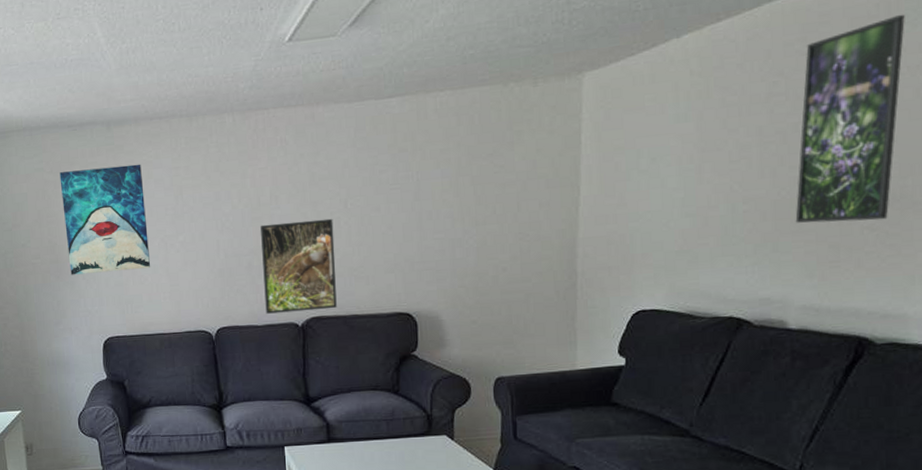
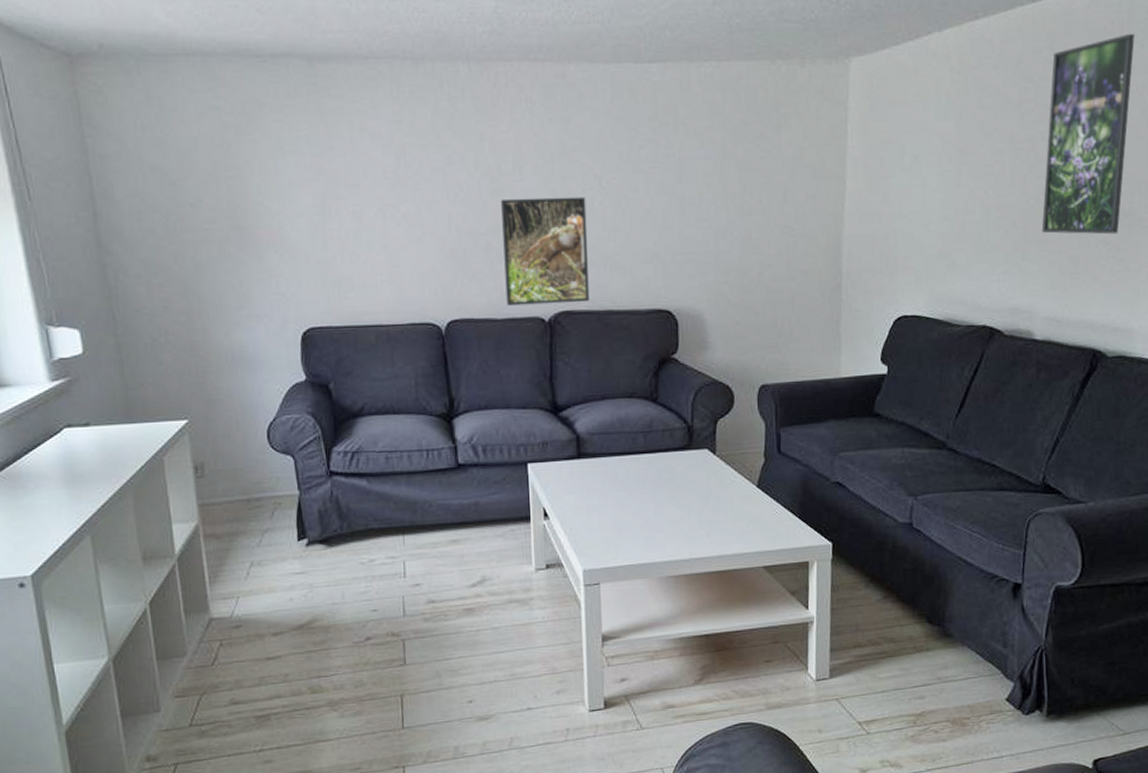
wall art: present [59,164,151,275] -> none [243,112,365,247]

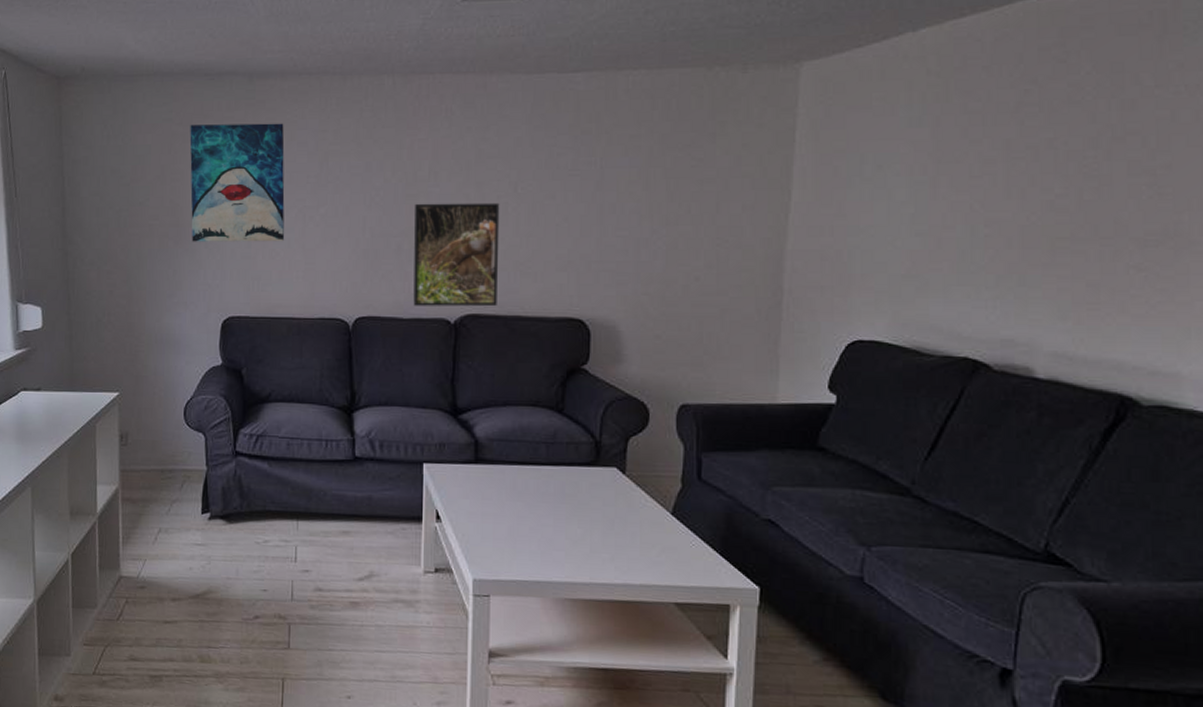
wall art: none [243,112,365,247] -> present [189,123,285,242]
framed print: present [1041,33,1135,235] -> none [1047,25,1183,259]

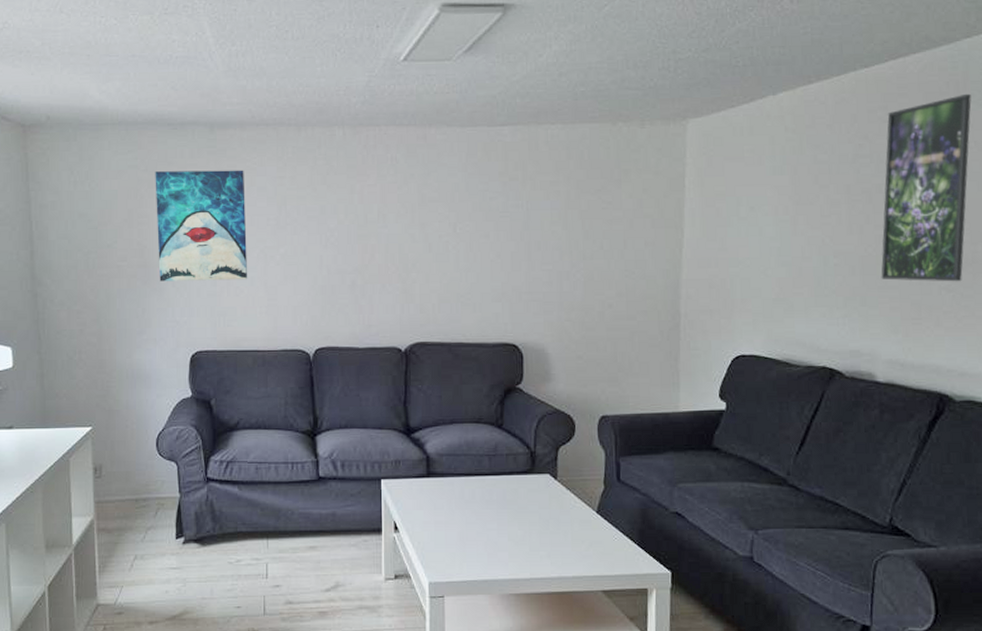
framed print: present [413,202,500,307] -> none [366,241,442,336]
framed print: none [1047,25,1183,259] -> present [881,93,972,282]

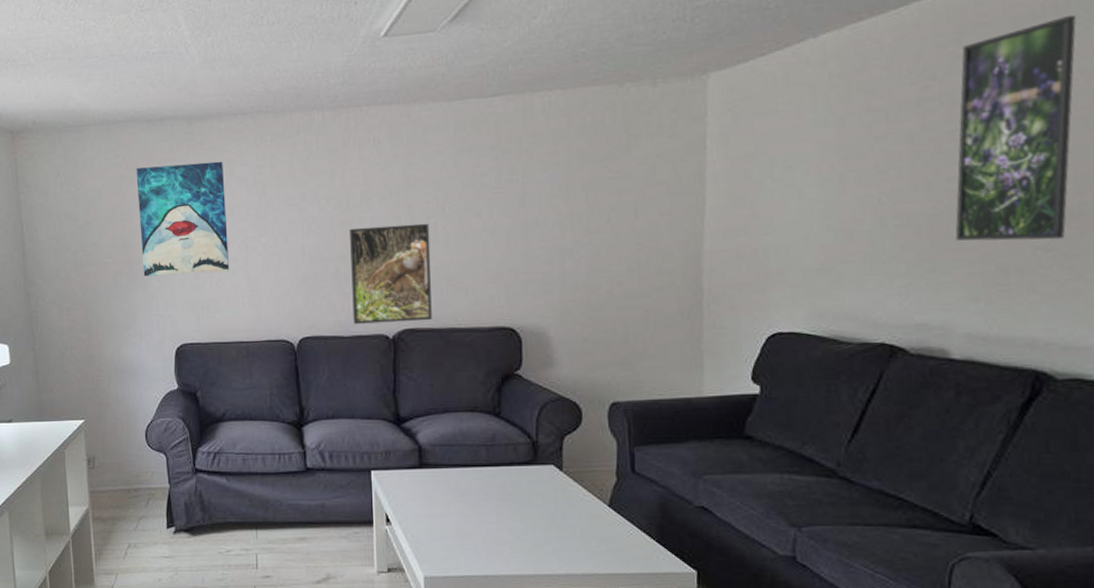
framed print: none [366,241,442,336] -> present [350,223,432,324]

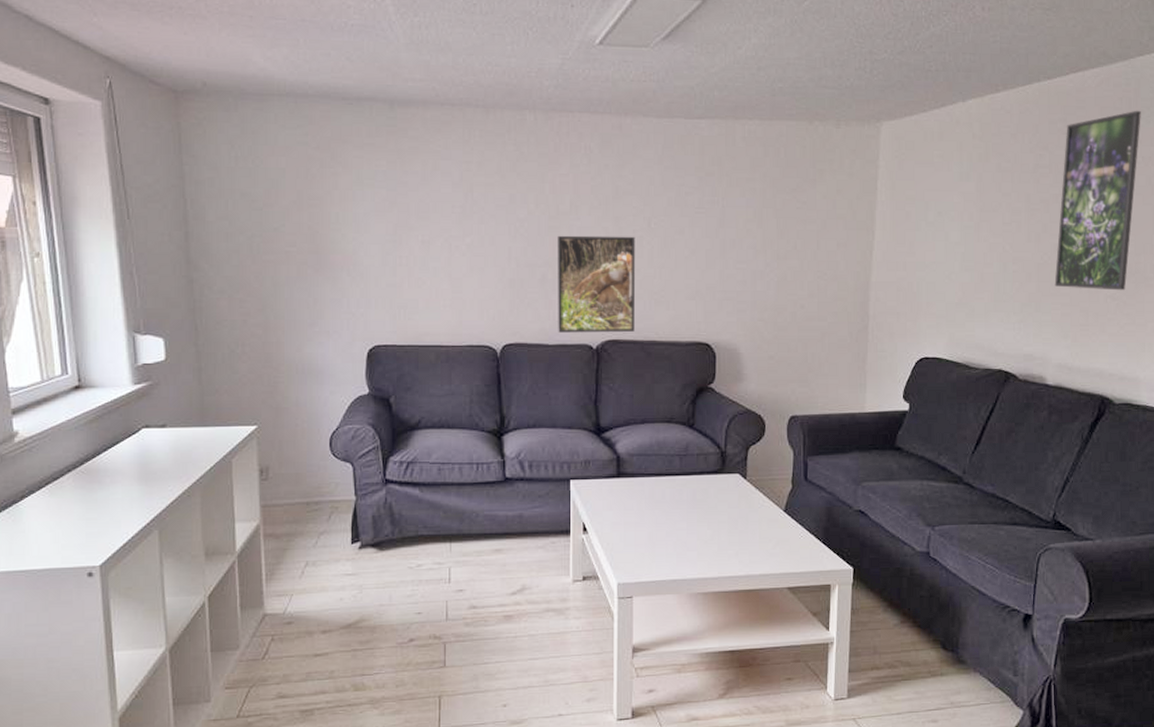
wall art: present [136,161,230,277] -> none [328,150,431,271]

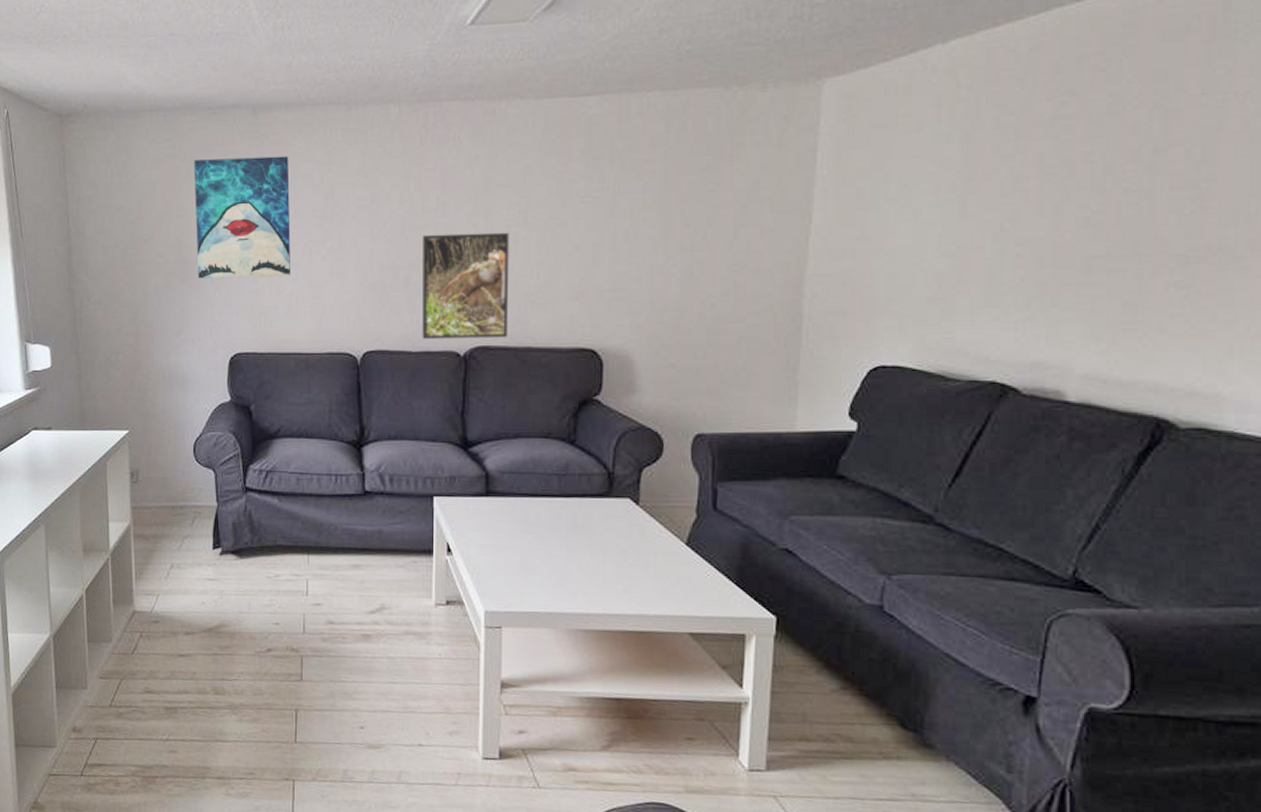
wall art: none [328,150,431,271] -> present [194,156,292,279]
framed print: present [1054,110,1141,291] -> none [1081,28,1233,277]

